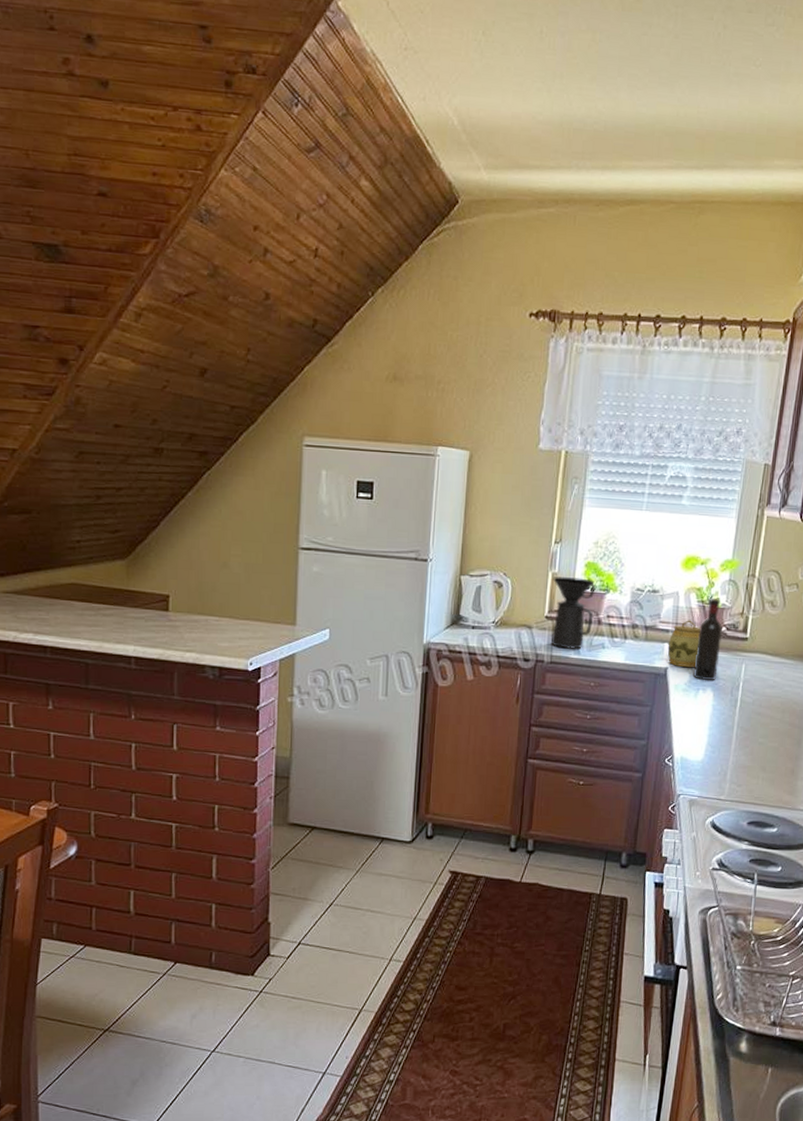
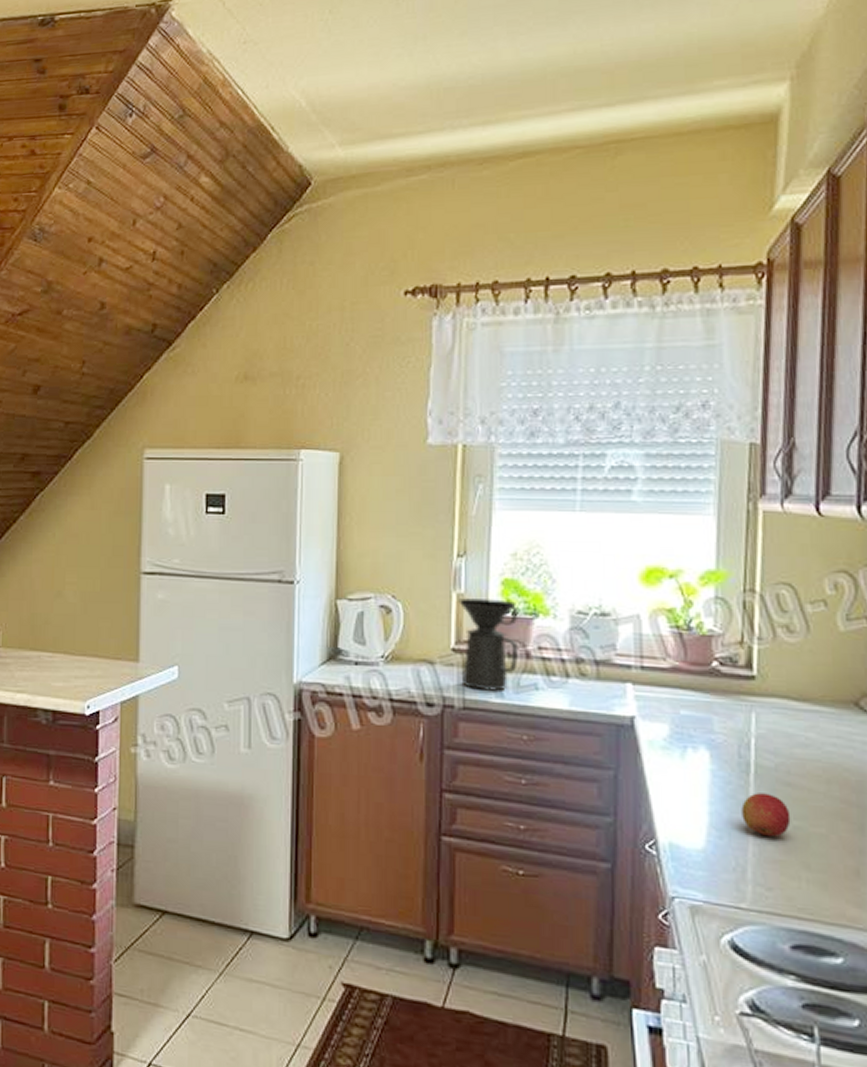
jar: present [667,620,700,668] -> none [631,652,679,718]
wine bottle: present [693,597,723,680] -> none [675,621,714,735]
apple: none [728,720,758,750] -> present [741,793,791,836]

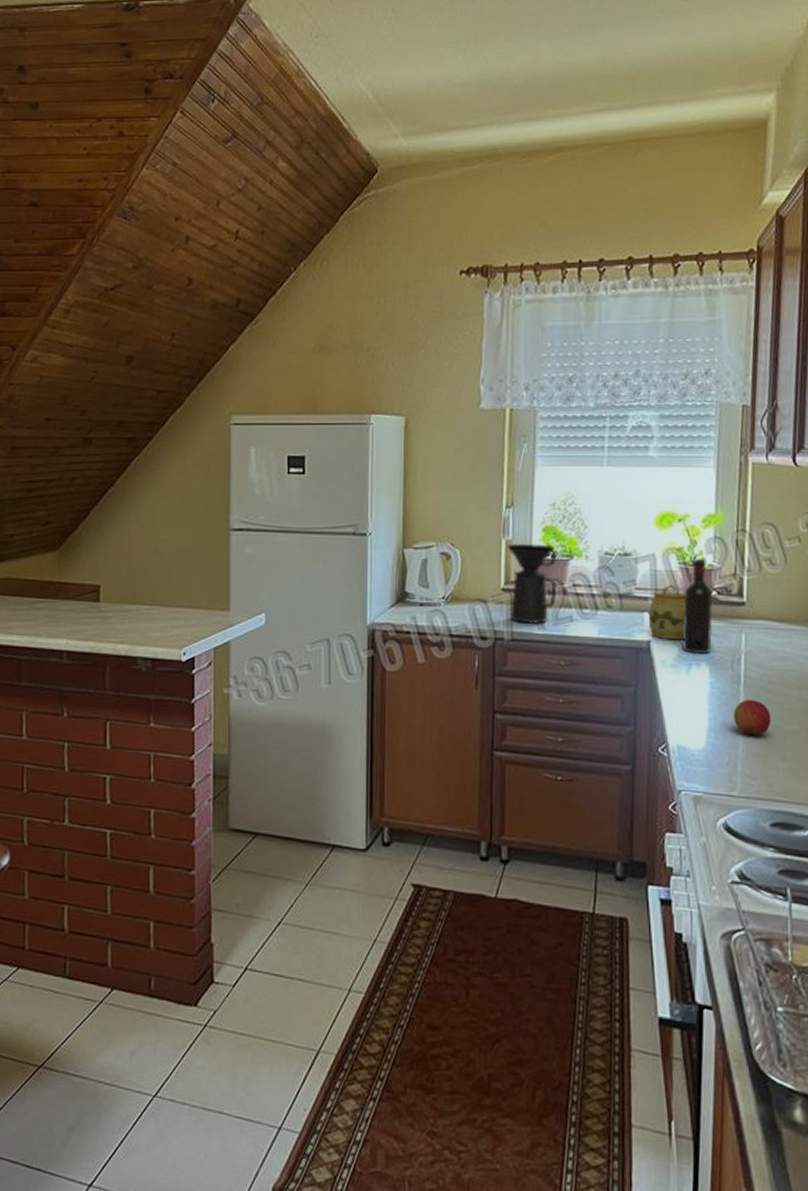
jar: none [631,652,679,718] -> present [648,585,686,640]
wine bottle: none [675,621,714,735] -> present [682,558,713,653]

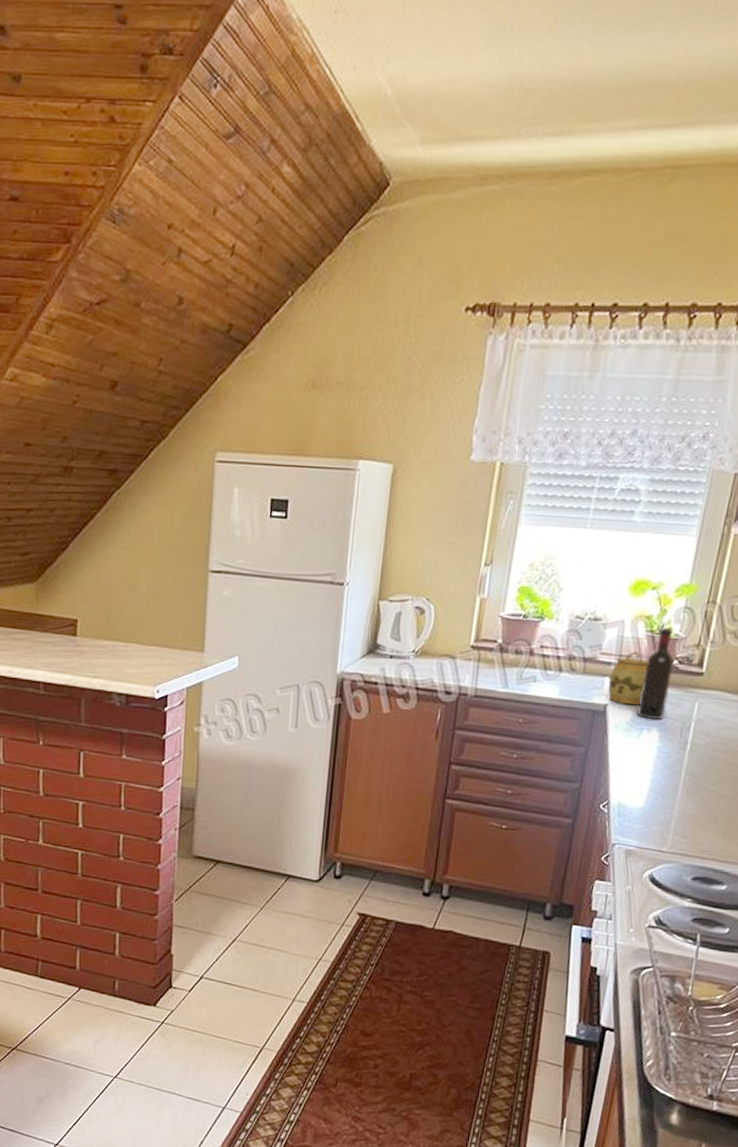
coffee maker: present [507,543,557,624] -> none [477,601,529,682]
apple: present [733,700,771,735] -> none [674,765,710,798]

